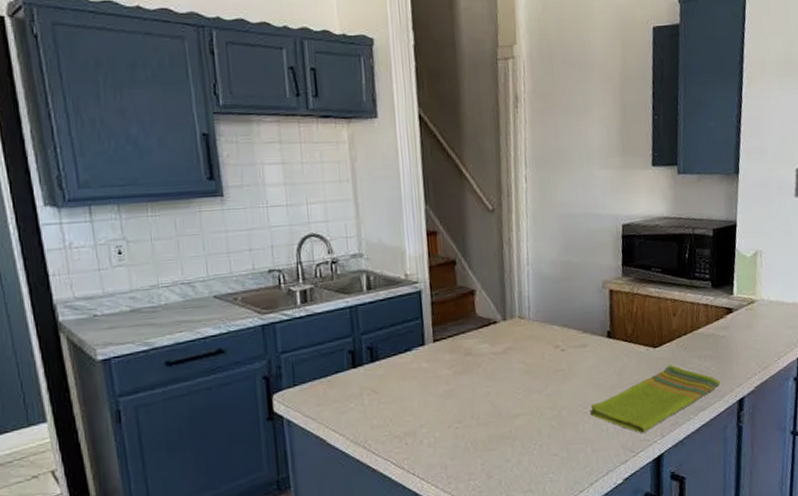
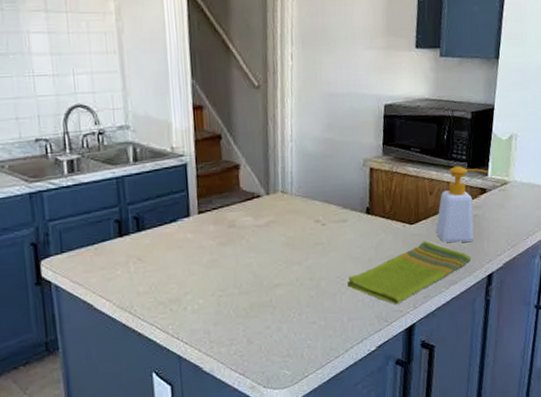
soap bottle: none [680,285,734,366] -> present [435,166,488,243]

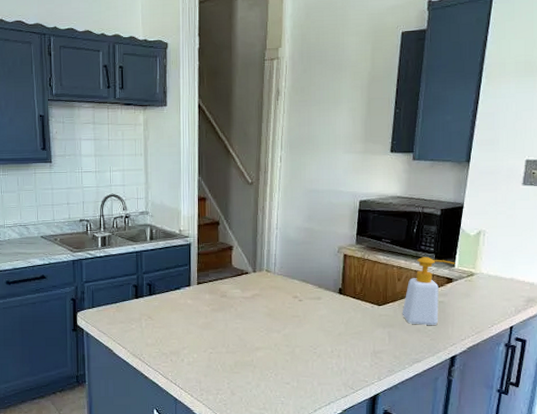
dish towel: present [347,240,472,305] -> none [319,321,436,375]

